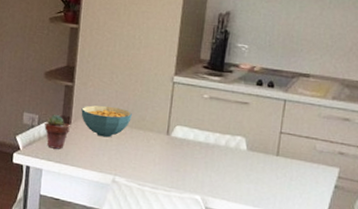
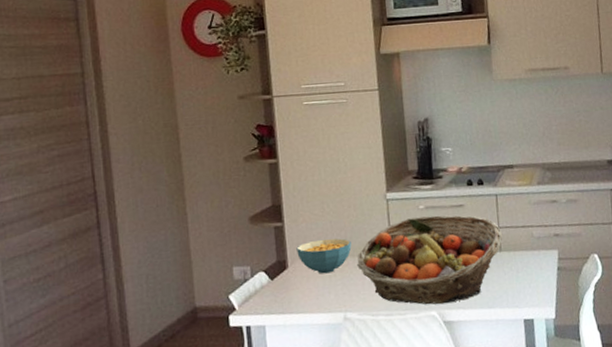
potted succulent: present [44,115,70,149] -> none [259,261,288,300]
fruit basket: none [133,104,284,193] -> present [357,215,503,305]

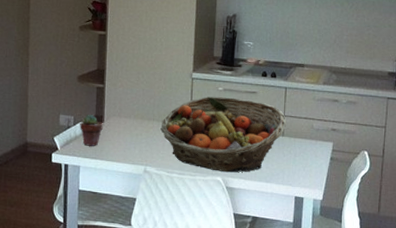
potted succulent: none [259,261,288,300] -> present [80,115,103,146]
cereal bowl: present [296,238,352,274] -> none [112,103,158,132]

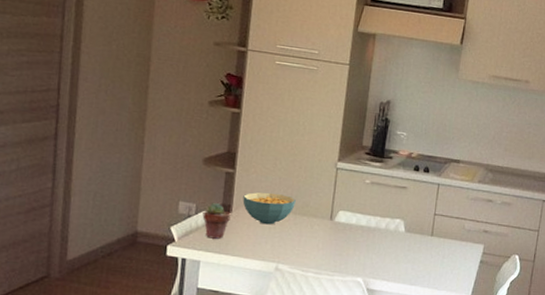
cereal bowl: none [112,103,158,132] -> present [242,192,296,225]
fruit basket: present [160,97,287,173] -> none [297,189,437,273]

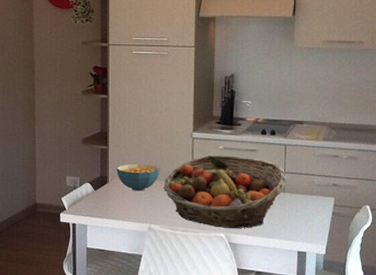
potted succulent: present [202,203,231,239] -> none [86,176,108,206]
fruit basket: none [297,189,437,273] -> present [163,155,287,229]

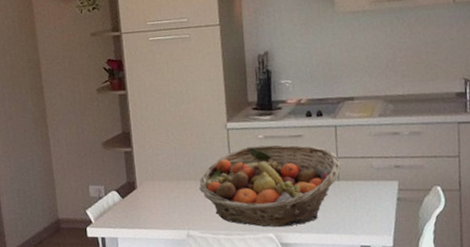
cereal bowl: present [116,163,160,191] -> none [144,163,194,195]

